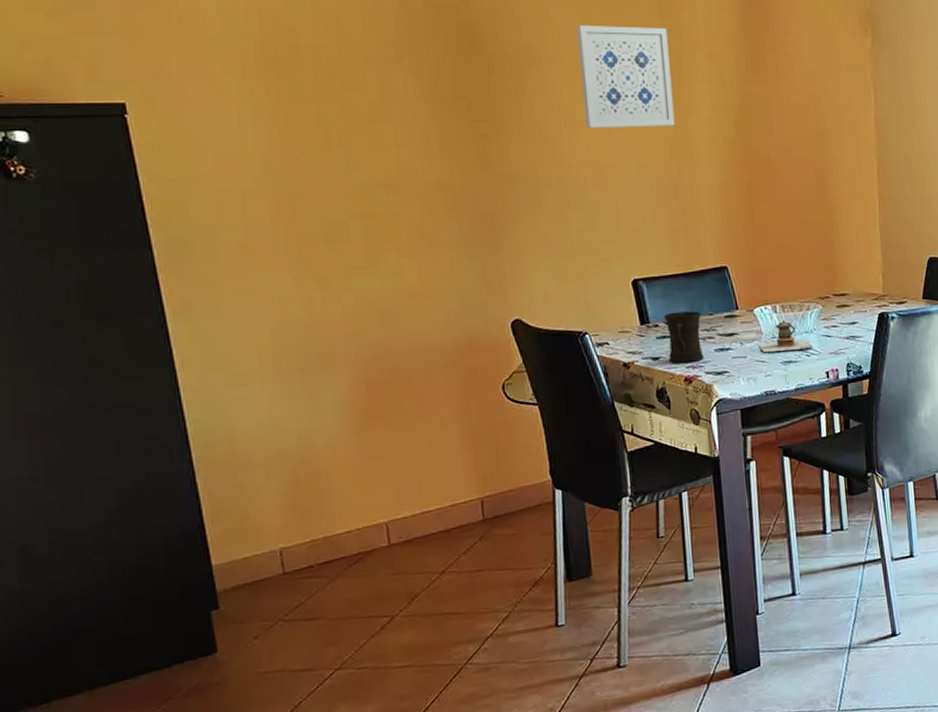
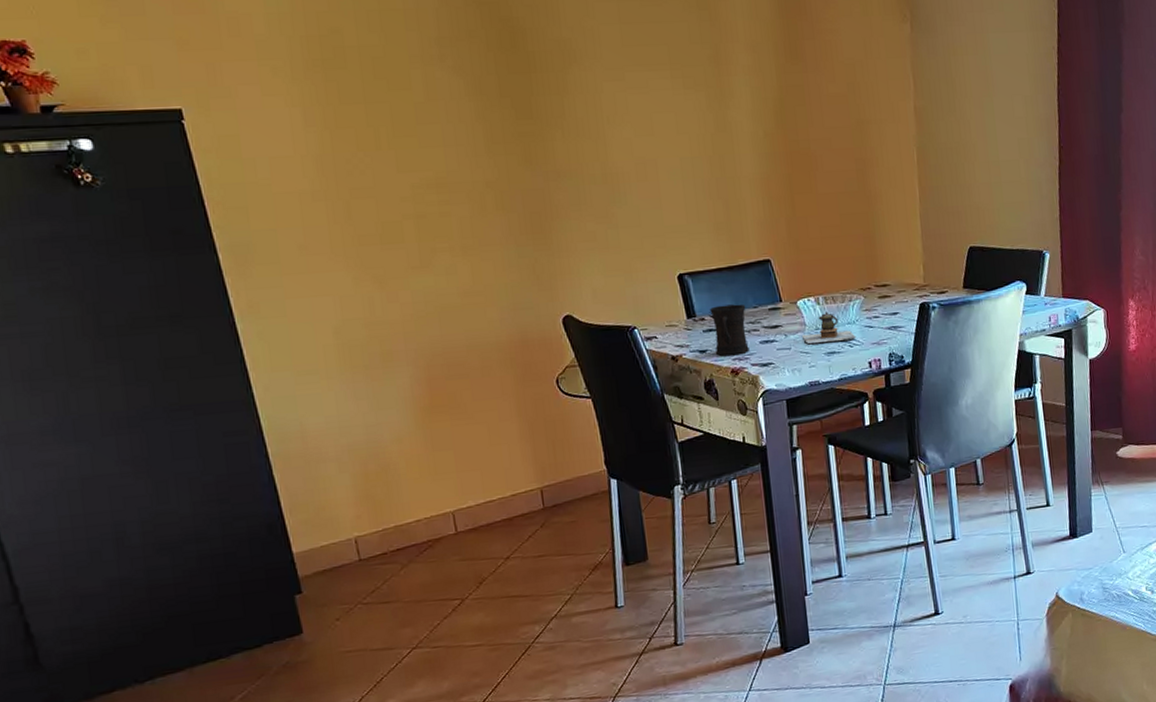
wall art: present [576,25,675,128] -> none [614,17,716,123]

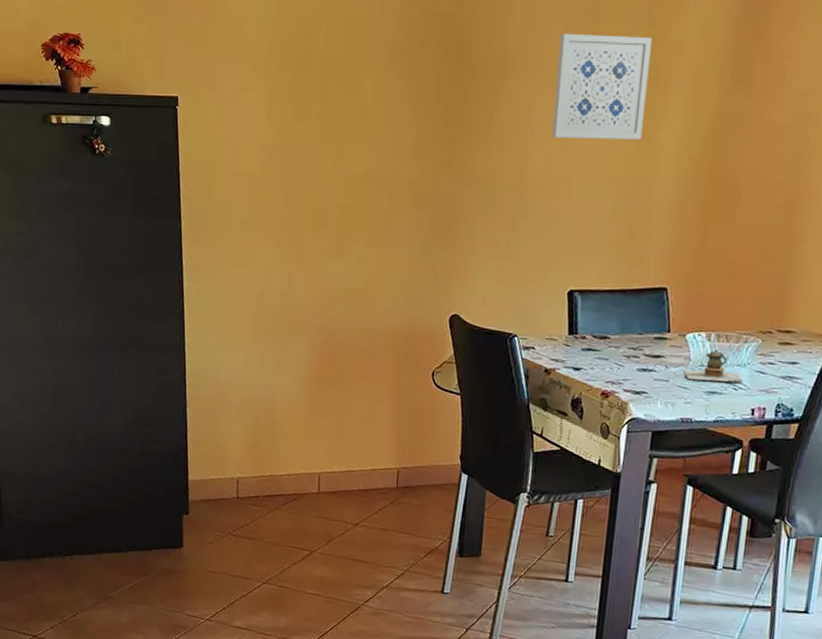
wall art: none [614,17,716,123] -> present [551,33,652,140]
mug: present [710,304,749,356] -> none [589,326,631,378]

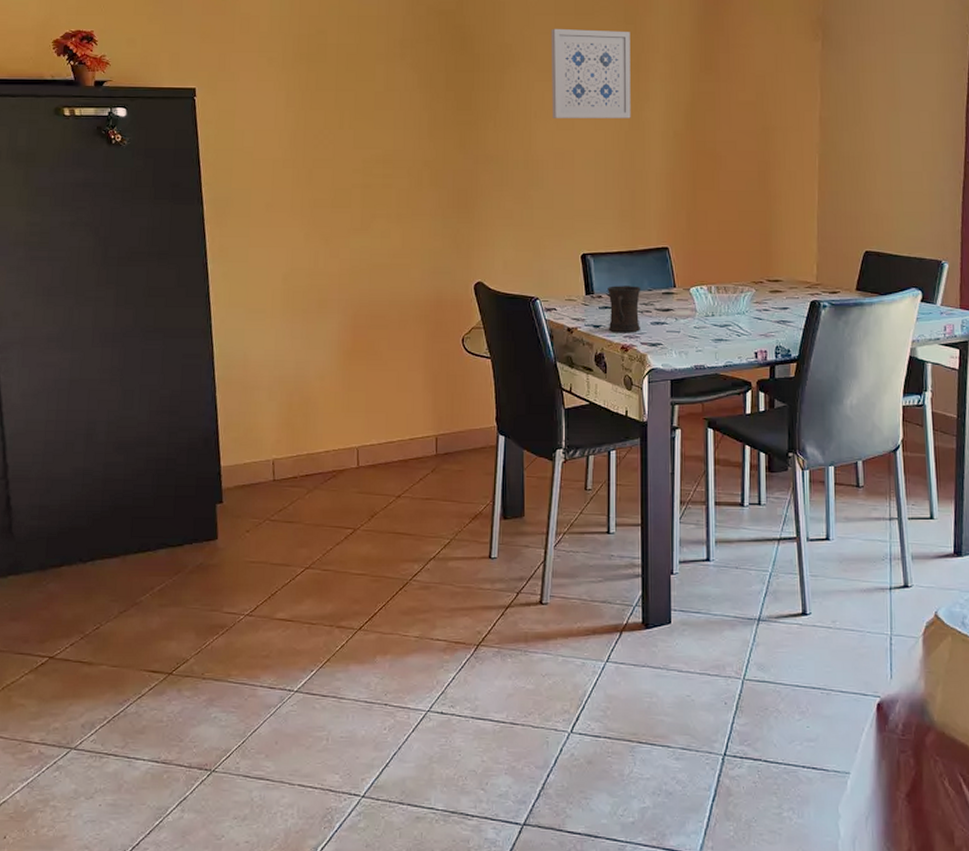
mug: none [589,326,631,378] -> present [608,285,641,333]
teapot: present [684,349,744,383] -> none [692,300,745,330]

